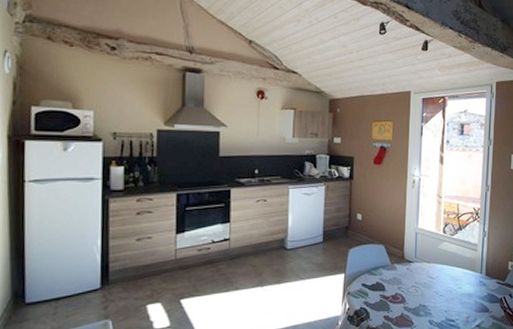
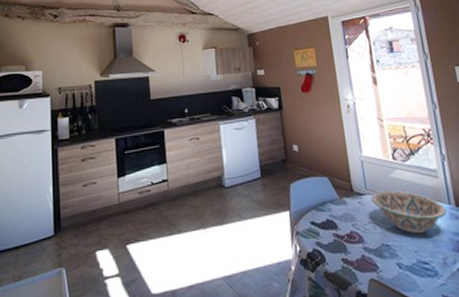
decorative bowl: none [418,259,478,297] -> present [371,190,447,234]

